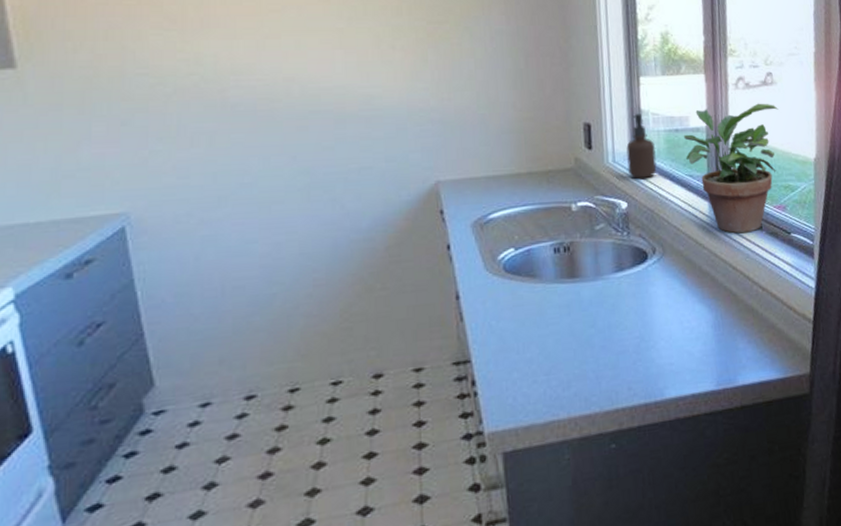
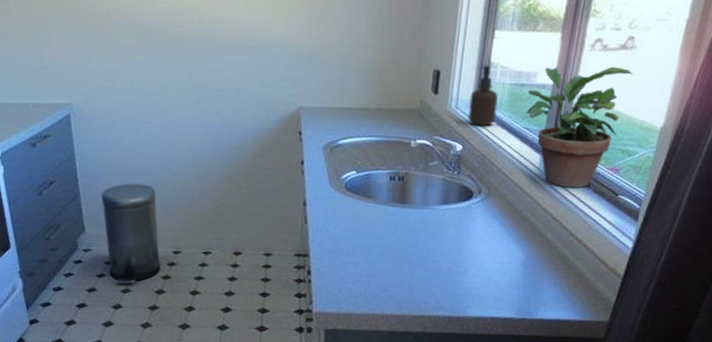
pedal bin: none [177,305,271,451] -> present [101,183,160,284]

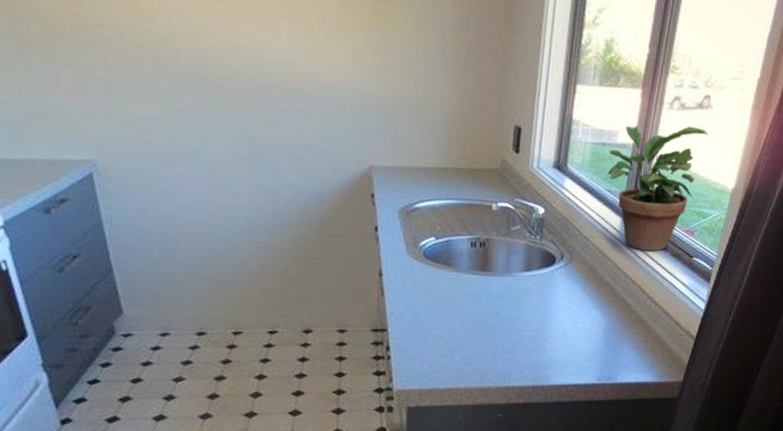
pedal bin: present [101,183,160,284] -> none [140,255,218,371]
soap dispenser: present [467,66,499,126] -> none [549,123,581,188]

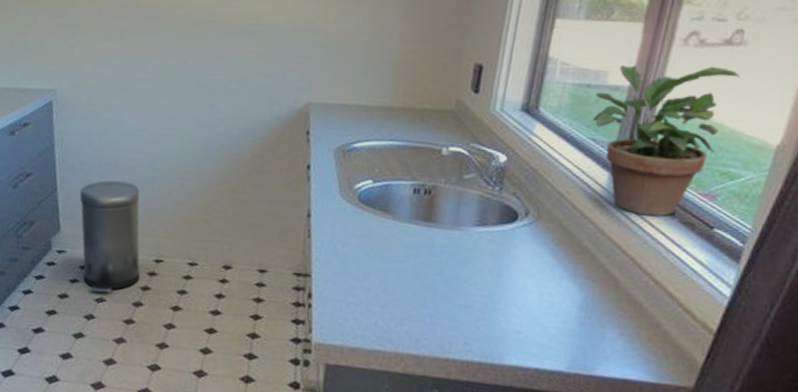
pedal bin: none [140,255,218,371] -> present [79,180,140,293]

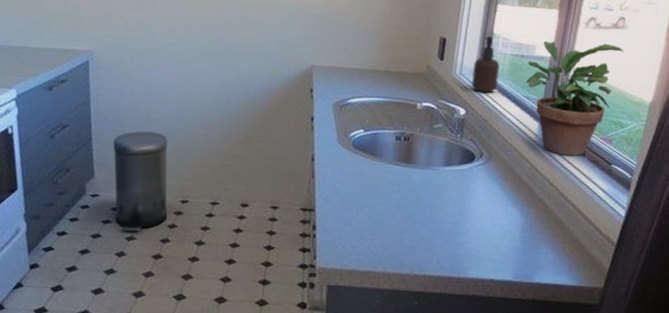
soap dispenser: none [515,61,557,134] -> present [471,36,501,93]

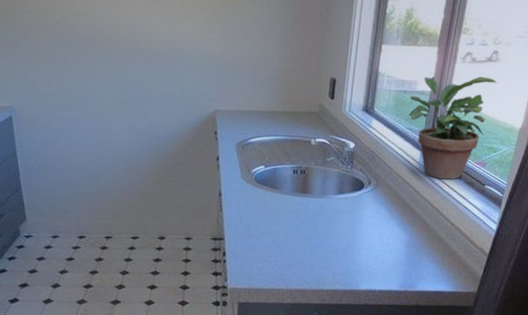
pedal bin: present [113,131,168,232] -> none [40,177,94,266]
soap dispenser: present [471,36,501,93] -> none [359,75,386,127]

